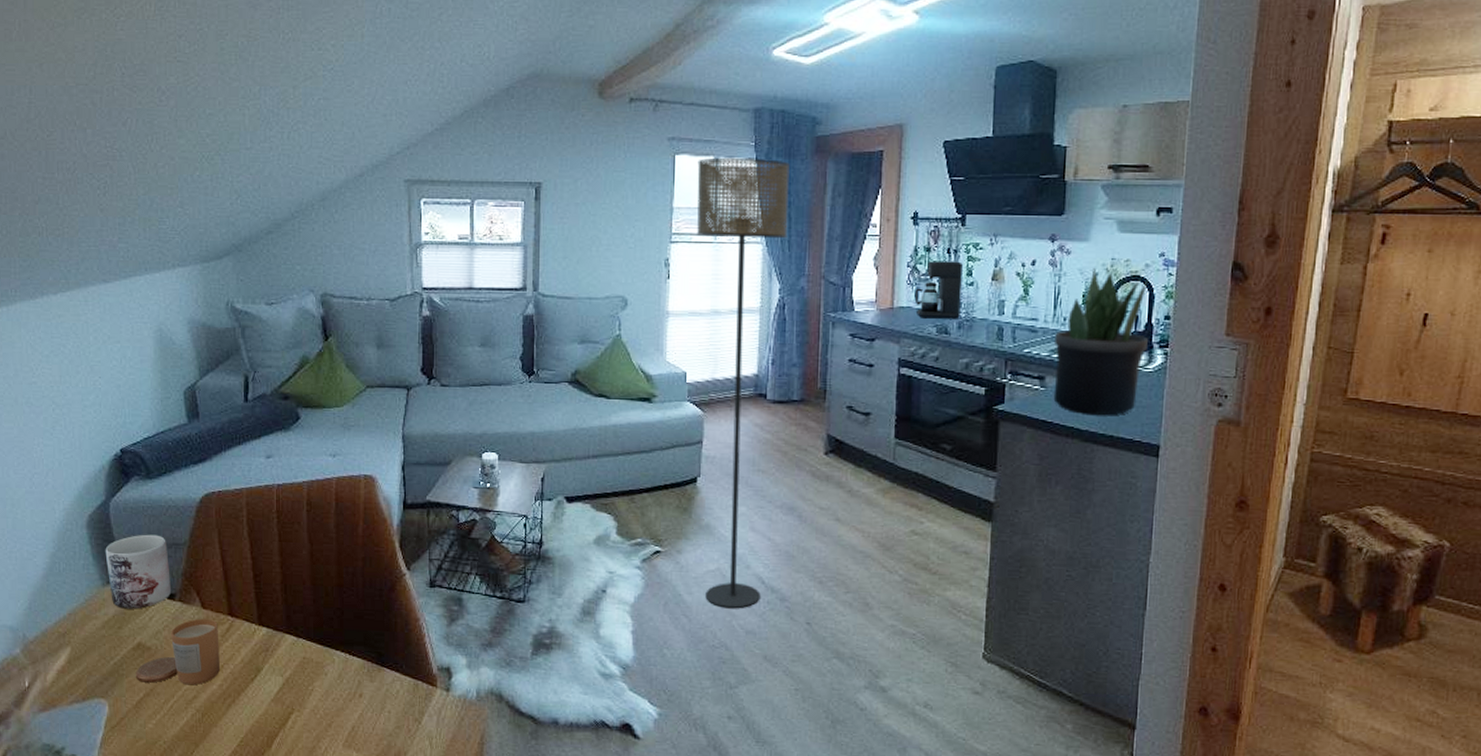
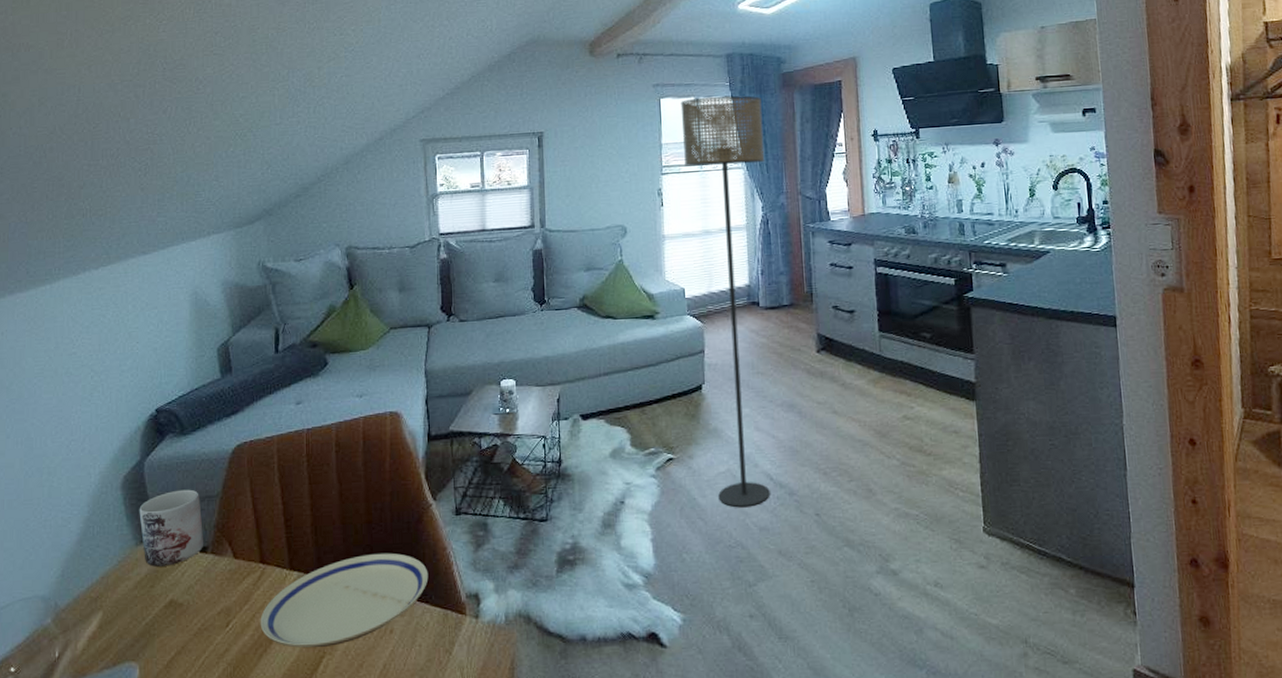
candle: present [135,618,220,686] -> none [167,568,251,641]
plate: none [228,617,400,704] -> present [260,553,429,648]
coffee maker: present [914,261,963,321] -> none [882,169,925,223]
planter: present [1053,268,1150,415] -> none [1010,165,1092,294]

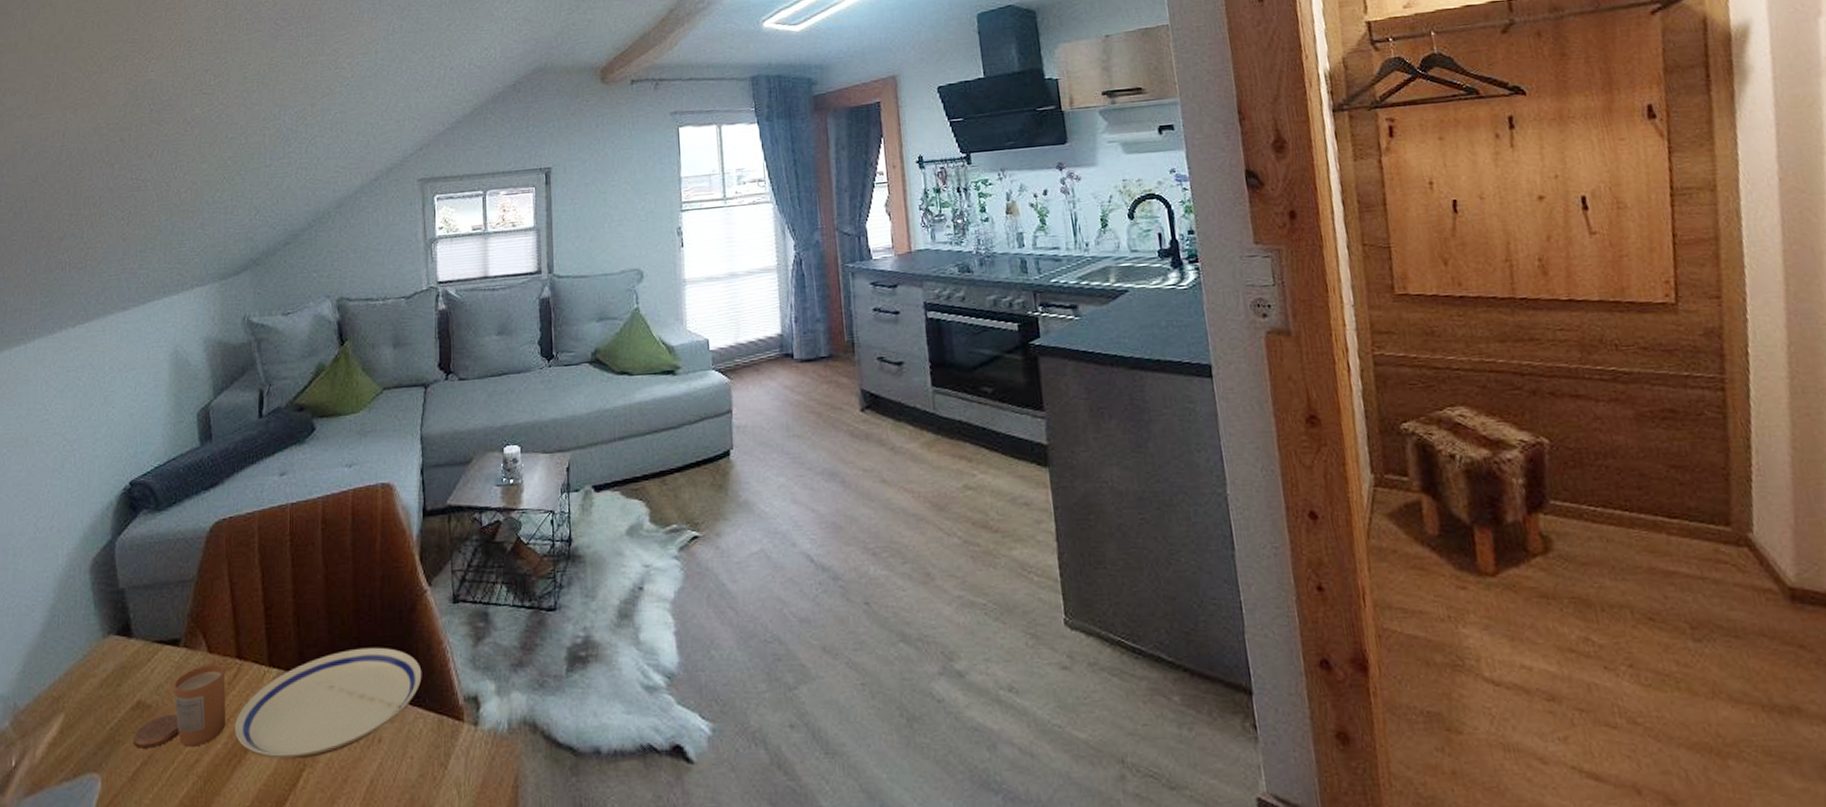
mug: present [139,489,204,567] -> none [108,573,177,662]
candle: none [167,568,251,641] -> present [132,664,226,748]
floor lamp: present [680,95,770,508] -> none [701,121,811,595]

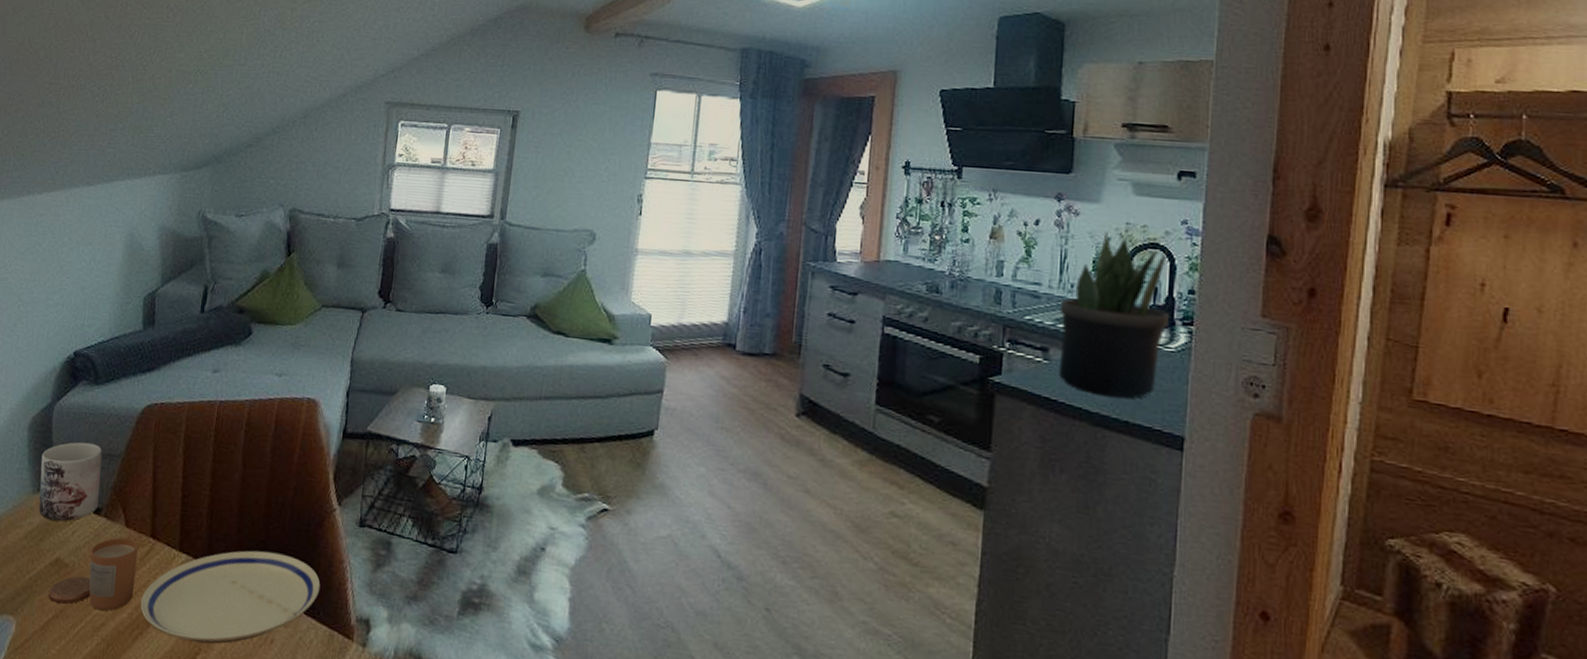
mug: none [108,573,177,662] -> present [38,442,102,522]
planter: none [1080,191,1177,340] -> present [1058,232,1171,398]

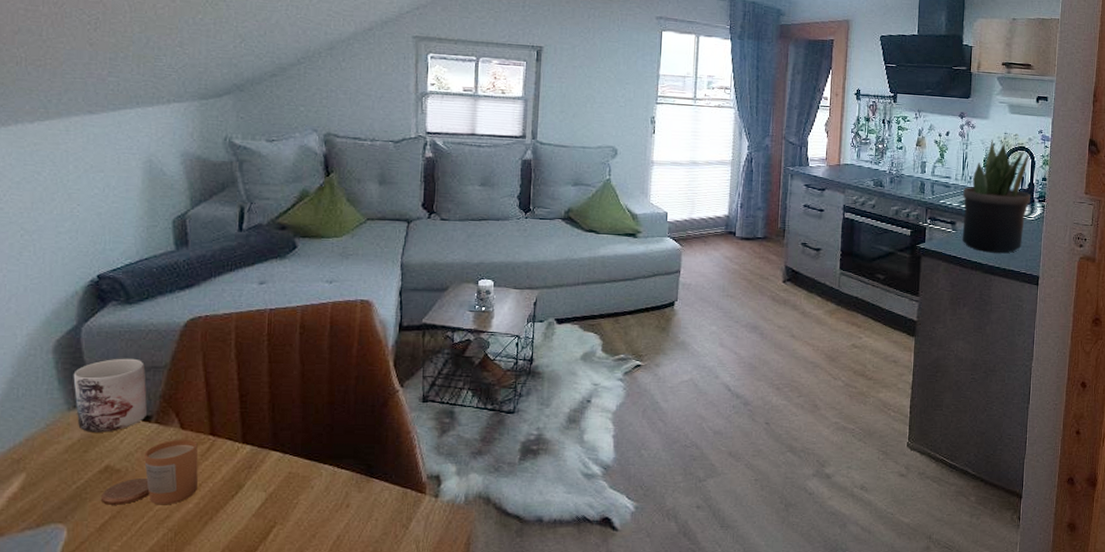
plate: present [140,550,321,644] -> none [206,433,390,517]

